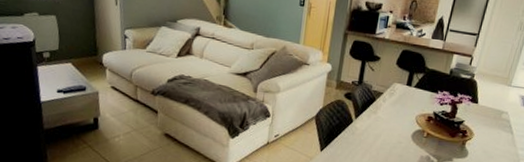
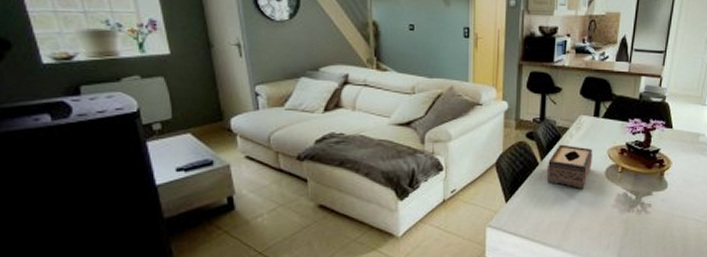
tissue box: none [358,106,403,147] -> present [546,144,593,188]

